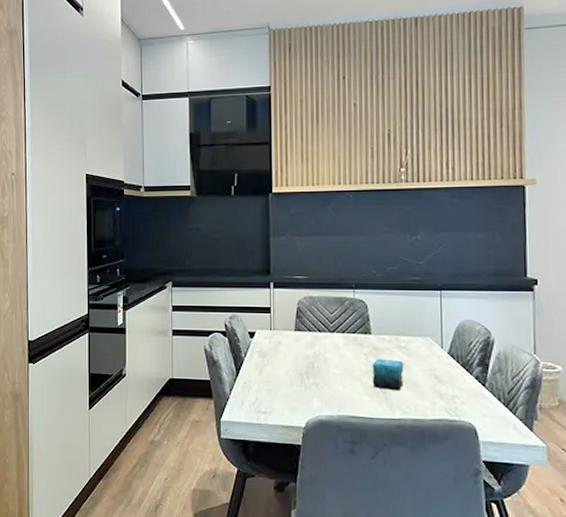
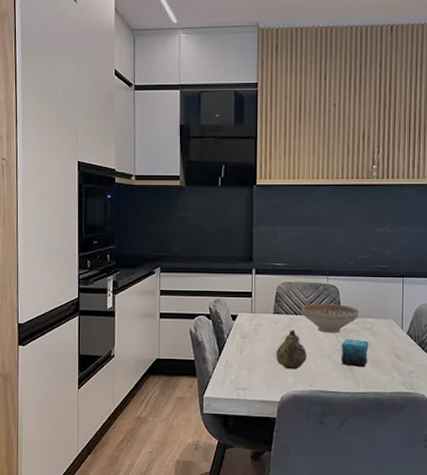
teapot: none [299,348,334,392] -> present [276,330,308,370]
decorative bowl: none [325,319,391,353] -> present [301,303,359,333]

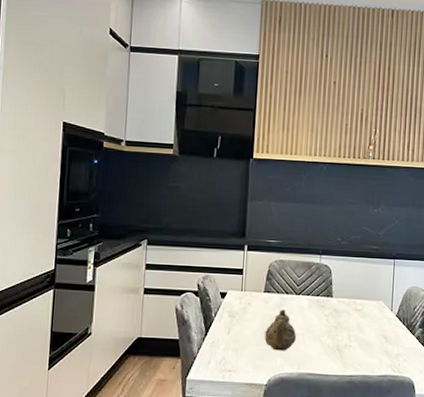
decorative bowl: present [301,303,359,333] -> none [292,282,350,314]
candle: present [341,338,369,367] -> none [330,320,359,349]

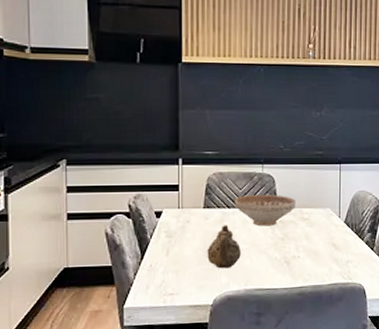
decorative bowl: none [292,282,350,314] -> present [234,194,295,226]

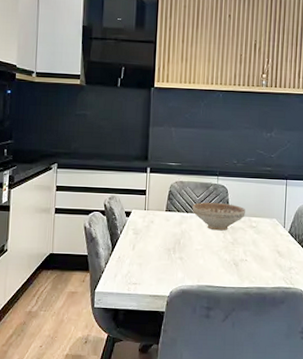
teapot: present [207,225,242,269] -> none [167,227,197,265]

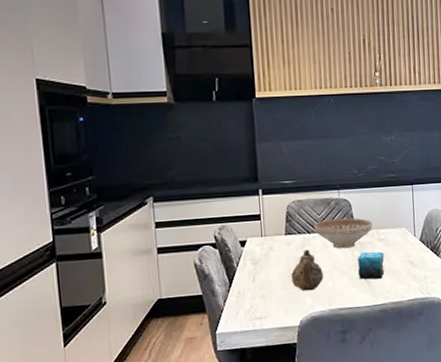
teapot: none [167,227,197,265] -> present [291,249,324,292]
candle: none [227,236,254,263] -> present [357,251,385,280]

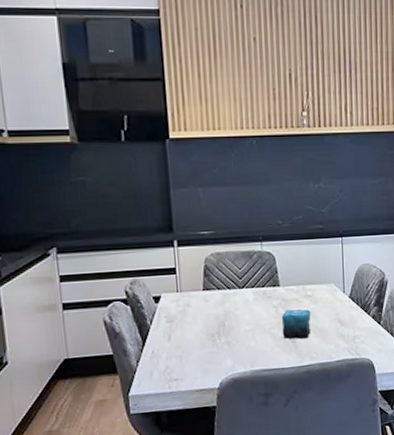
teapot: present [291,249,324,292] -> none [210,306,246,352]
decorative bowl: present [313,218,372,249] -> none [234,272,298,306]

